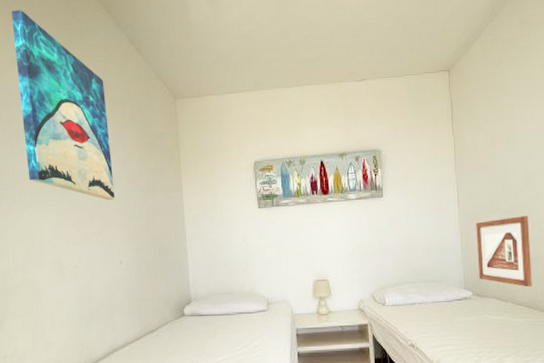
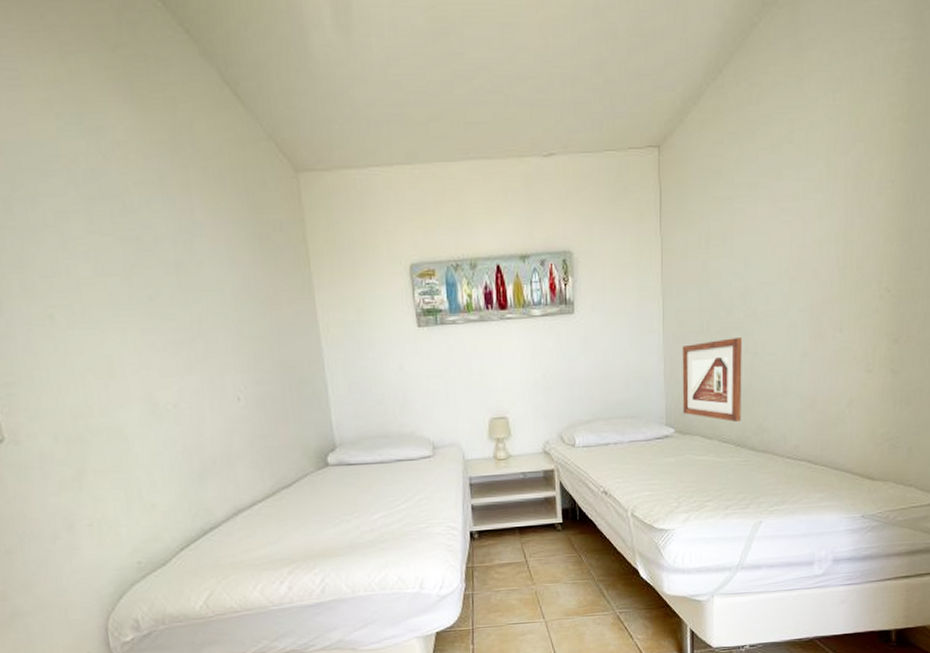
wall art: present [11,10,116,201] -> none [29,18,223,316]

